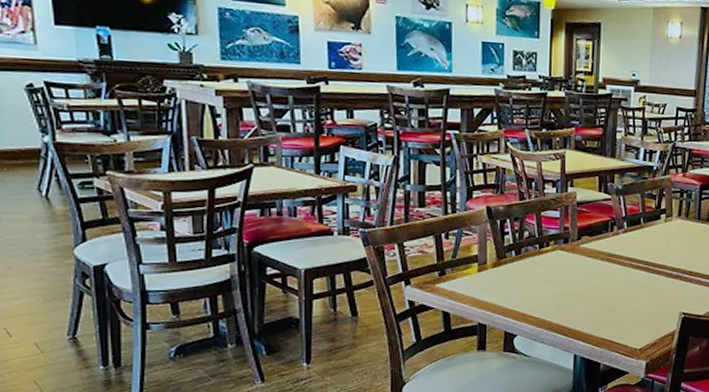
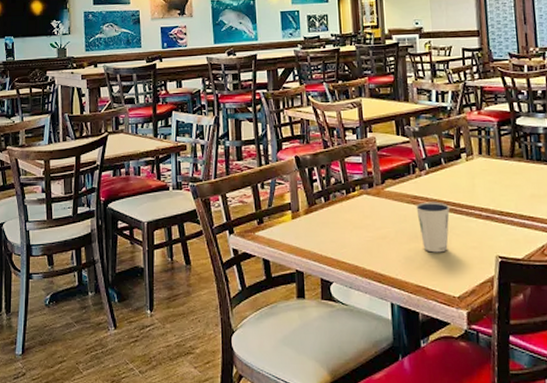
dixie cup: none [609,260,644,308] -> present [415,202,451,253]

